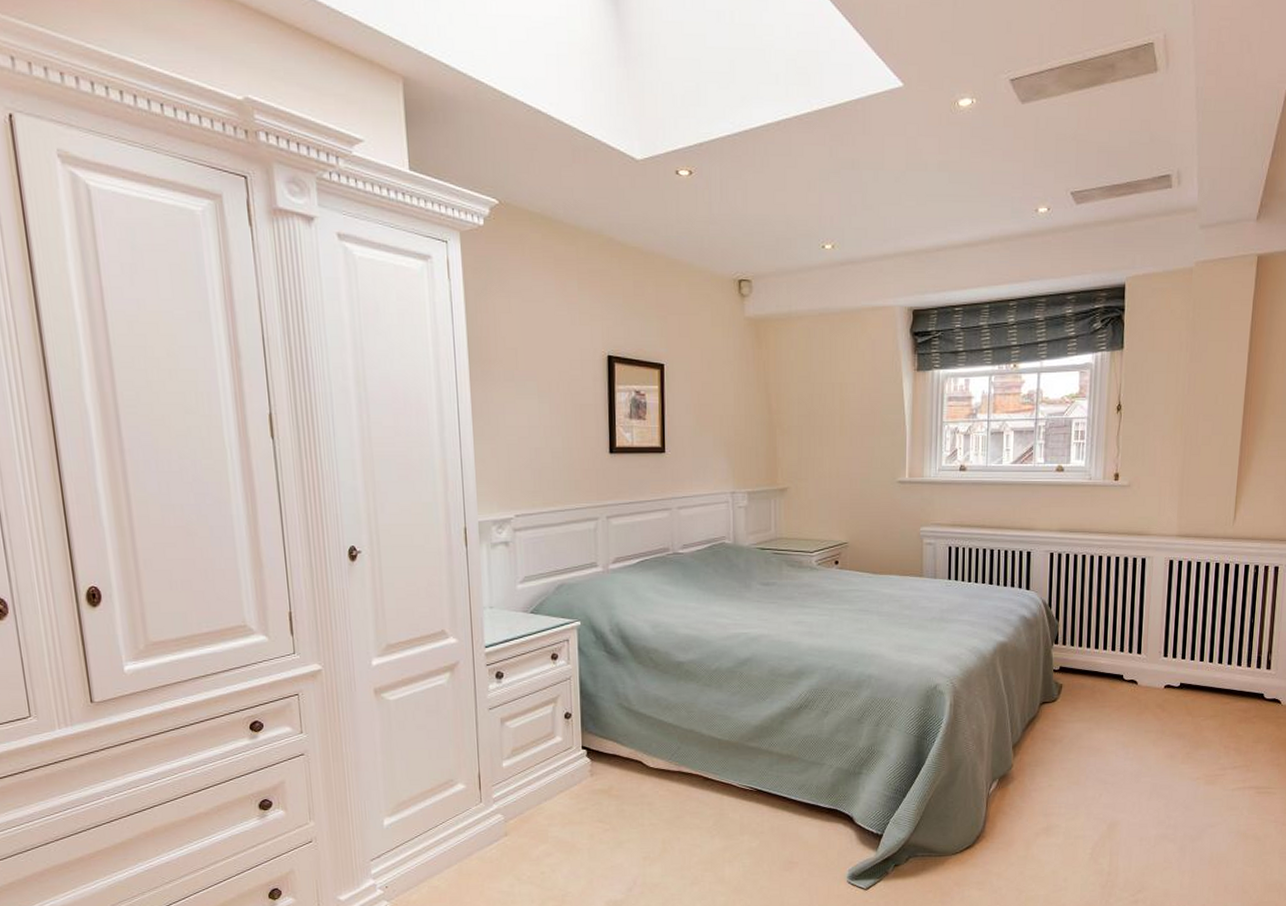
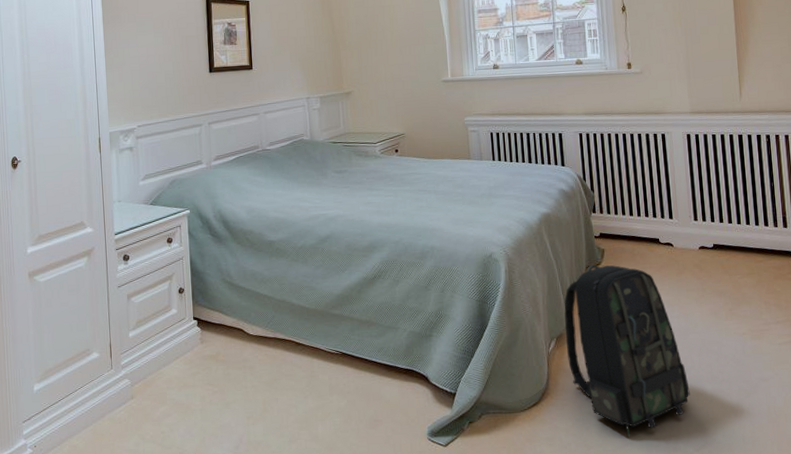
backpack: none [1008,701,1134,882] -> present [564,264,690,438]

